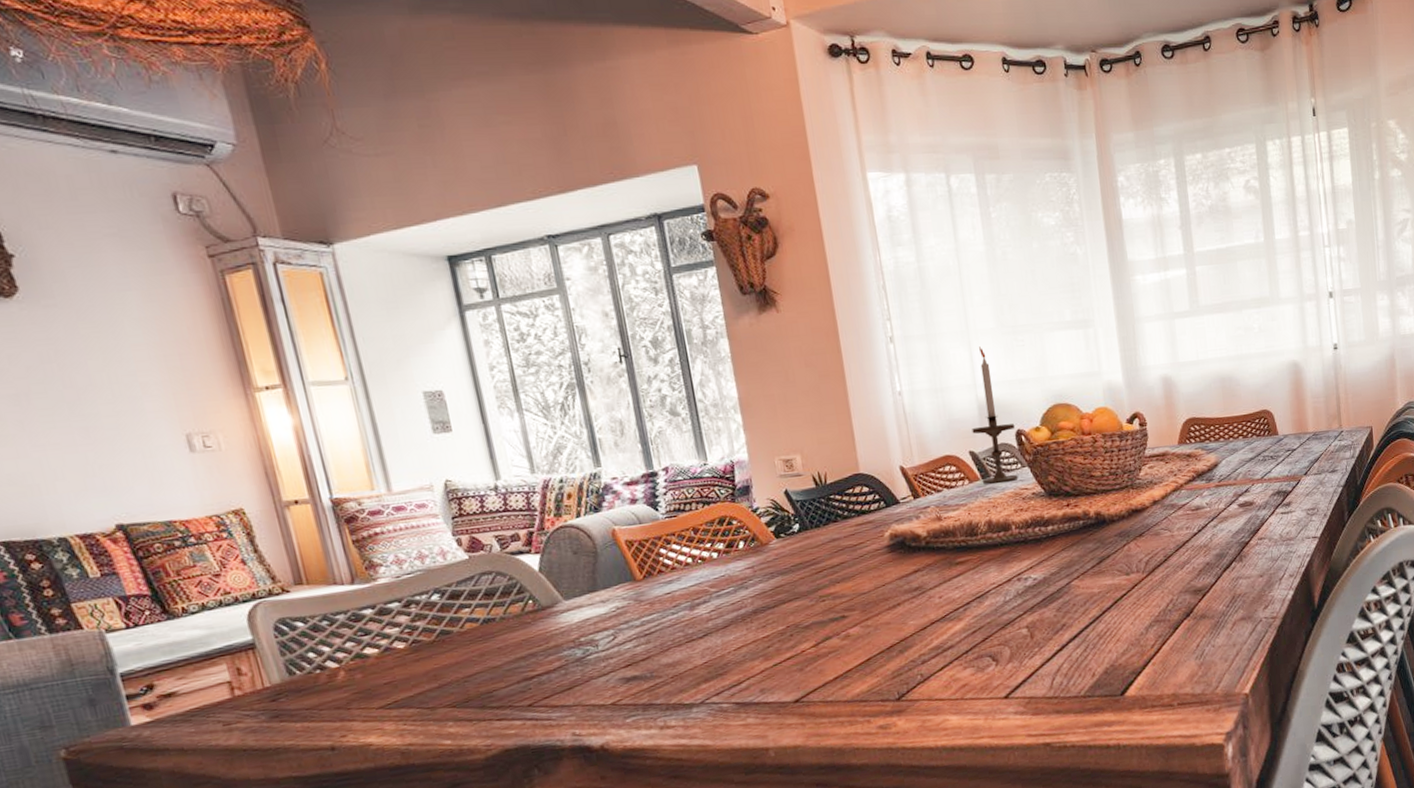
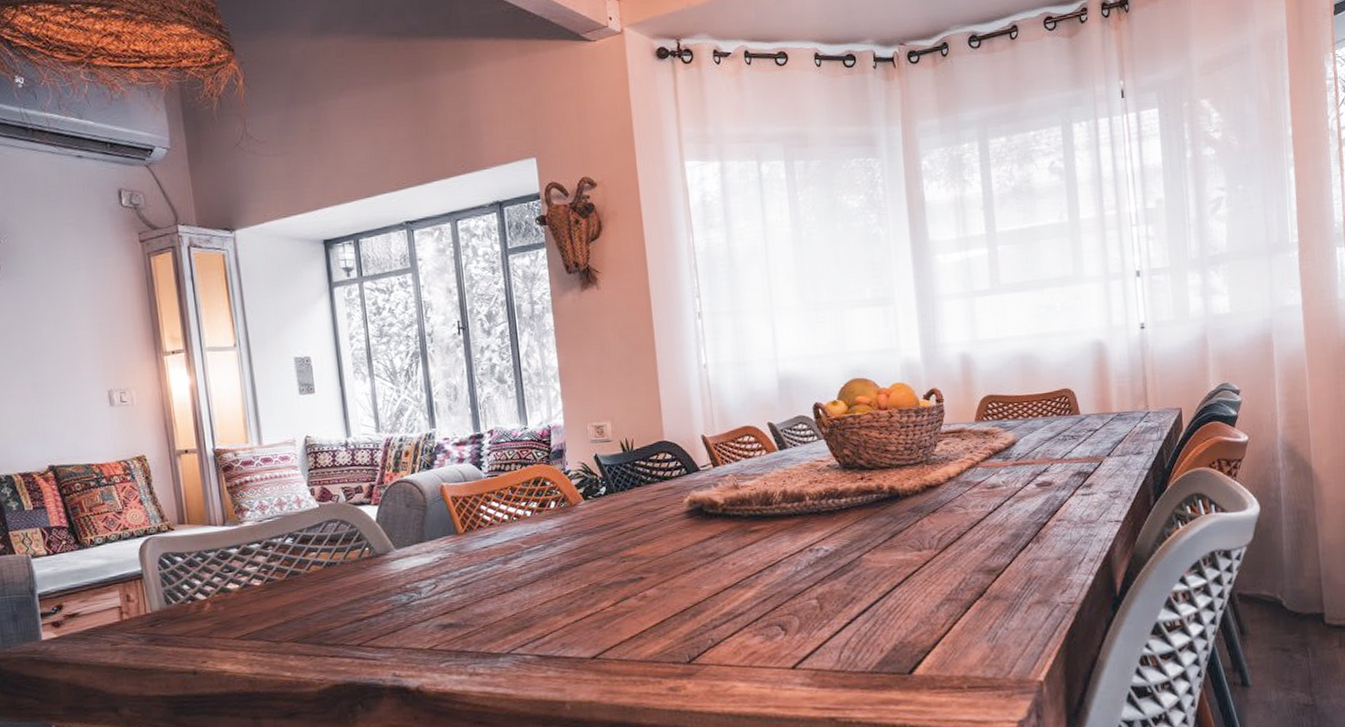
candlestick: present [972,346,1019,485] -> none [771,322,814,456]

